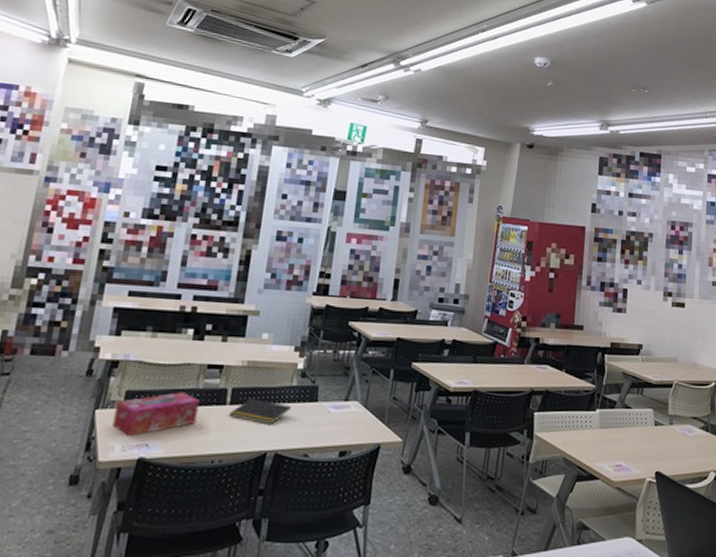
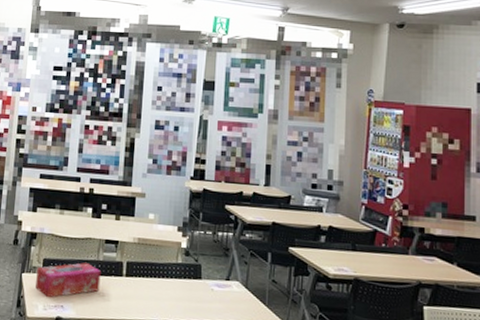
notepad: present [229,398,291,426] -> none [126,272,178,298]

